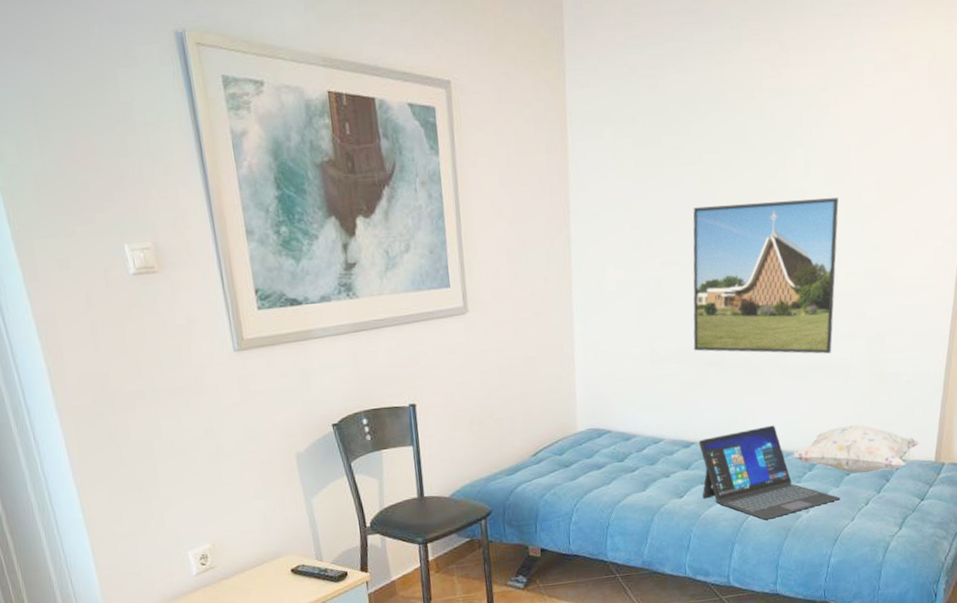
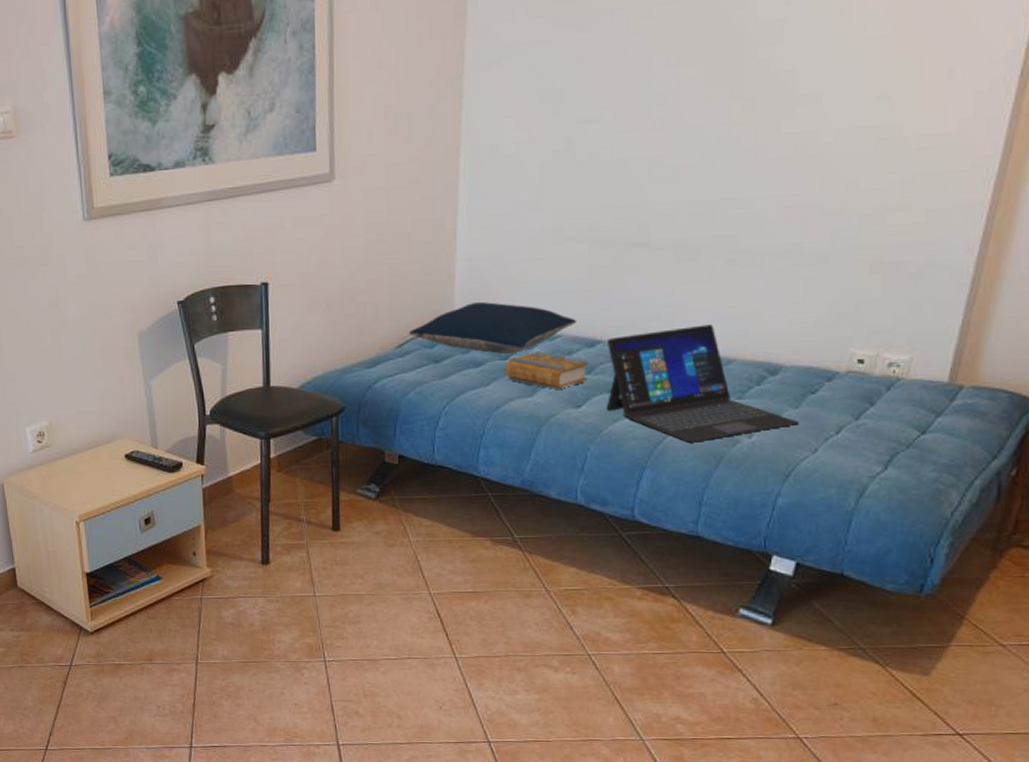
pillow: none [541,414,675,458] -> present [408,302,578,355]
book: none [622,452,687,484] -> present [505,350,590,389]
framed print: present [693,198,839,354] -> none [610,30,832,236]
decorative pillow: present [792,424,919,474] -> none [734,329,926,393]

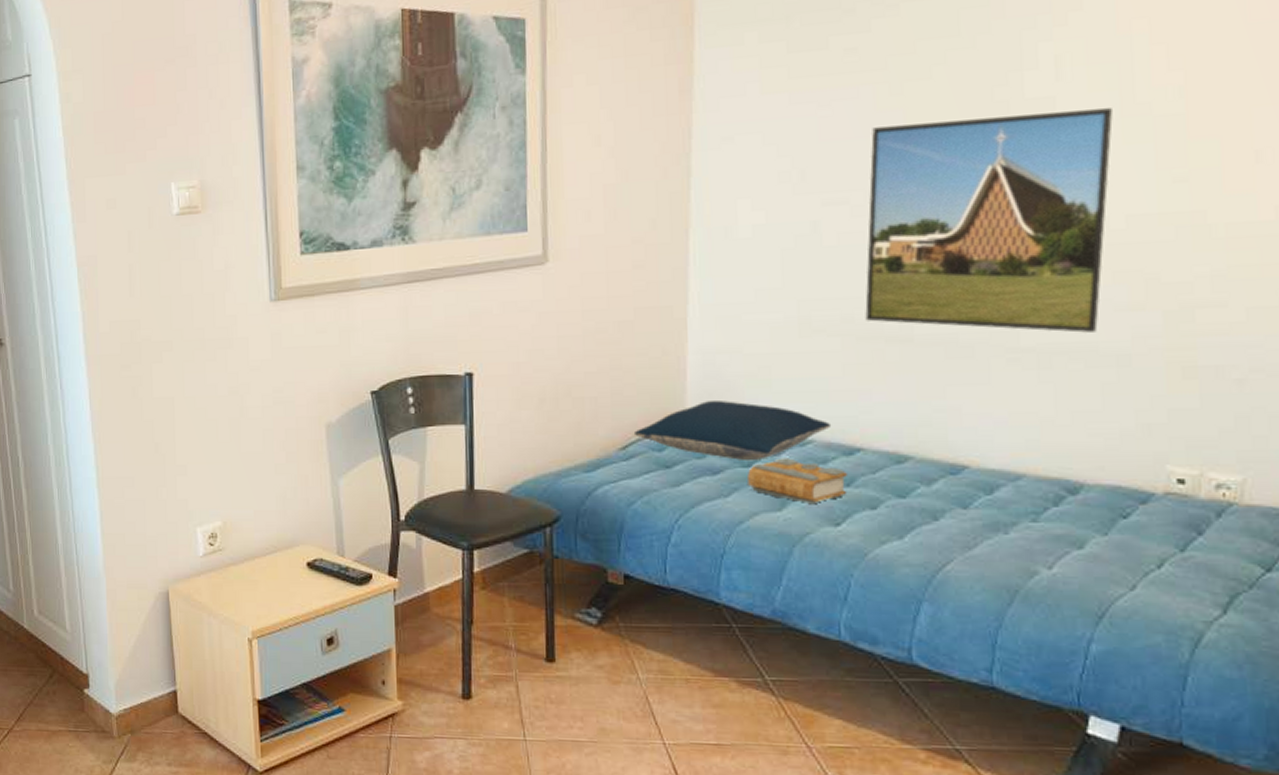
laptop: present [606,324,800,443] -> none [867,433,1111,572]
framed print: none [610,30,832,236] -> present [865,108,1113,333]

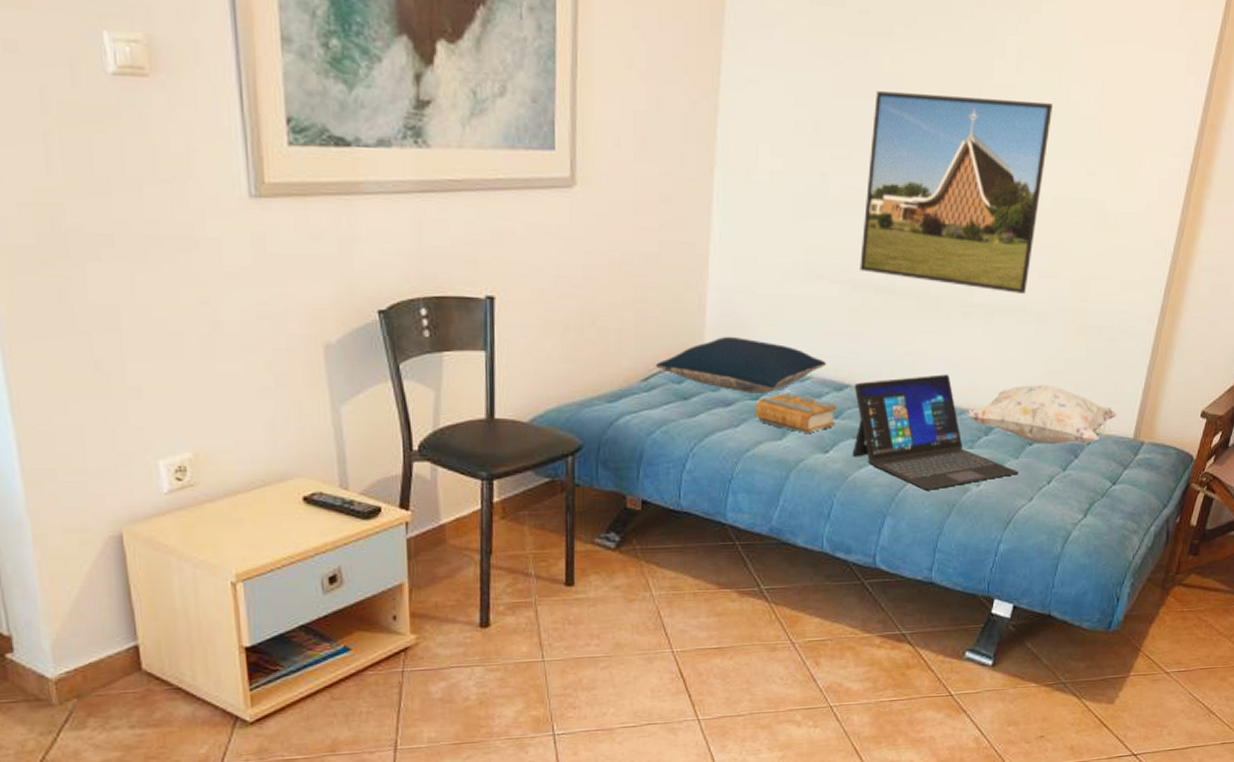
laptop: none [867,433,1111,572] -> present [853,374,1019,490]
decorative pillow: none [1025,442,1262,518] -> present [967,385,1118,445]

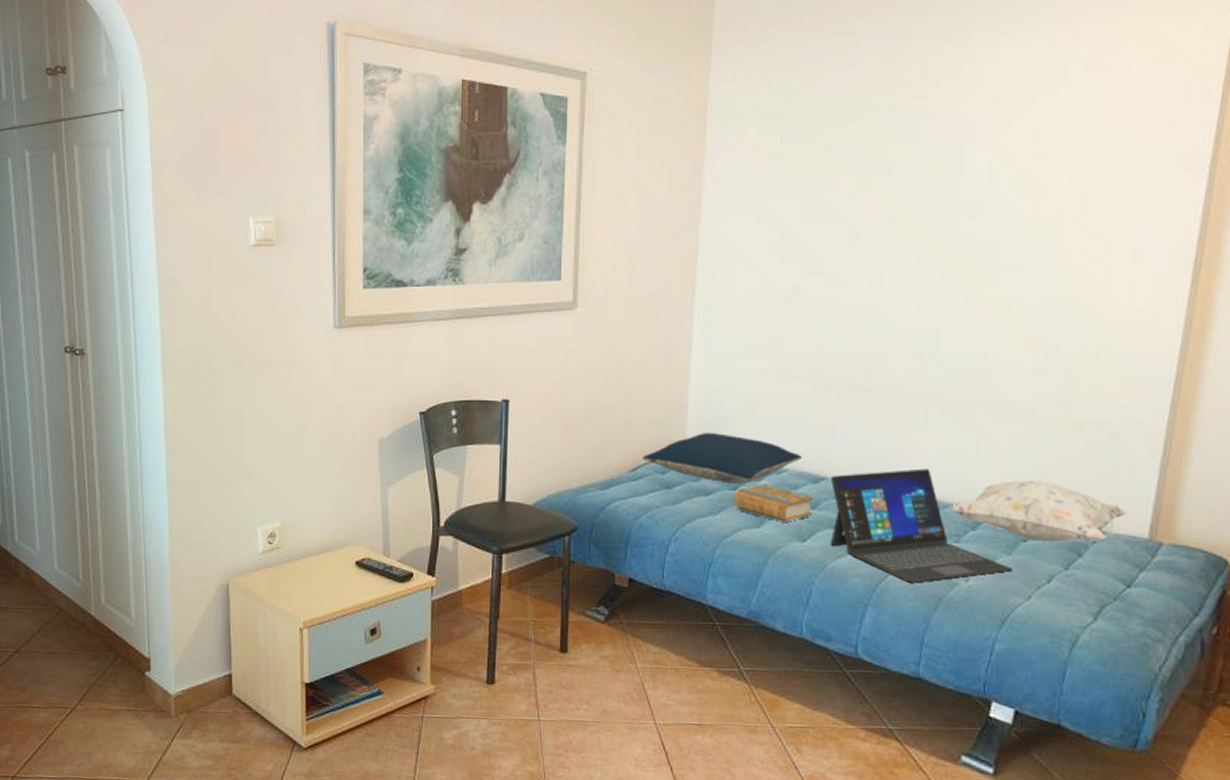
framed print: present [860,91,1053,294] -> none [833,210,1028,390]

